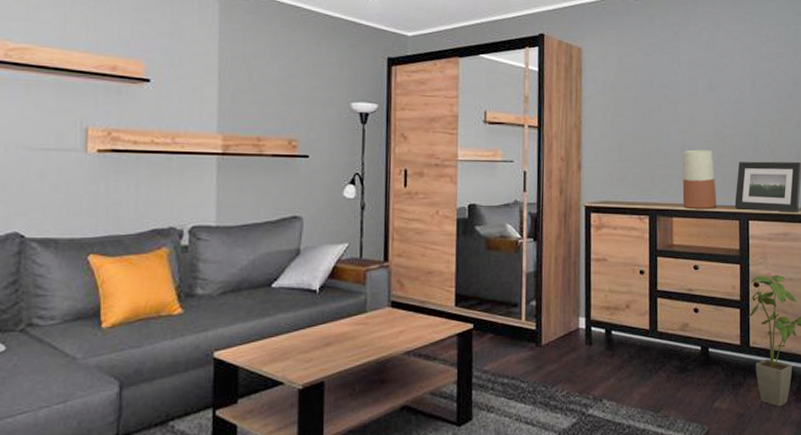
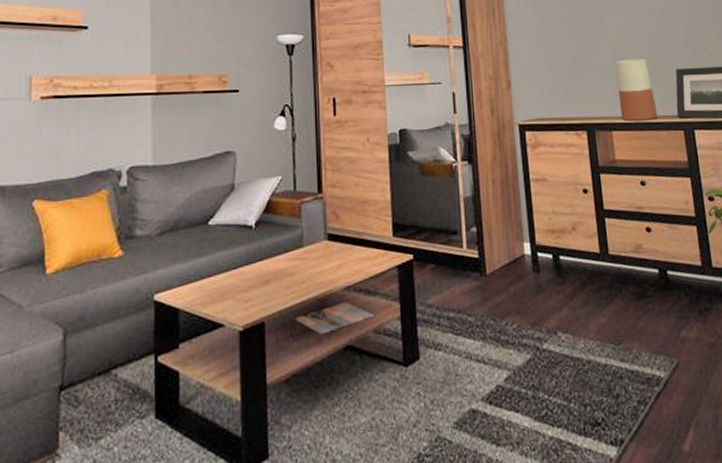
magazine: none [354,366,432,395] -> present [295,302,374,335]

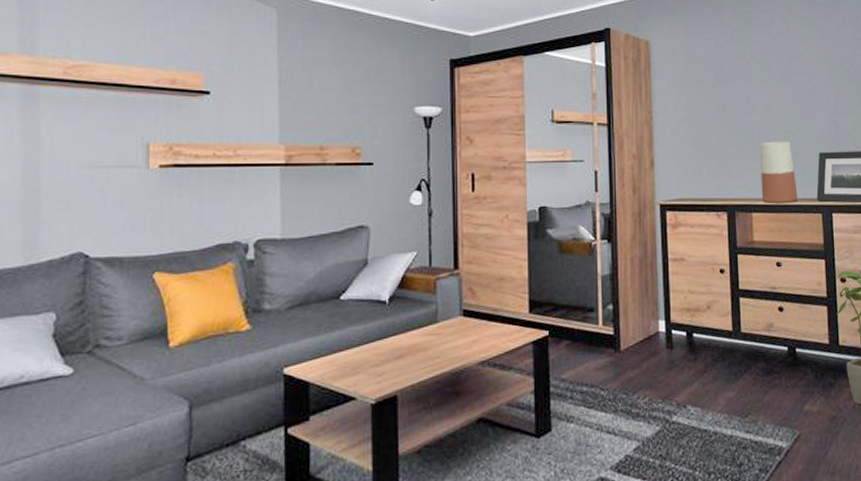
magazine: present [295,302,374,335] -> none [428,376,508,408]

